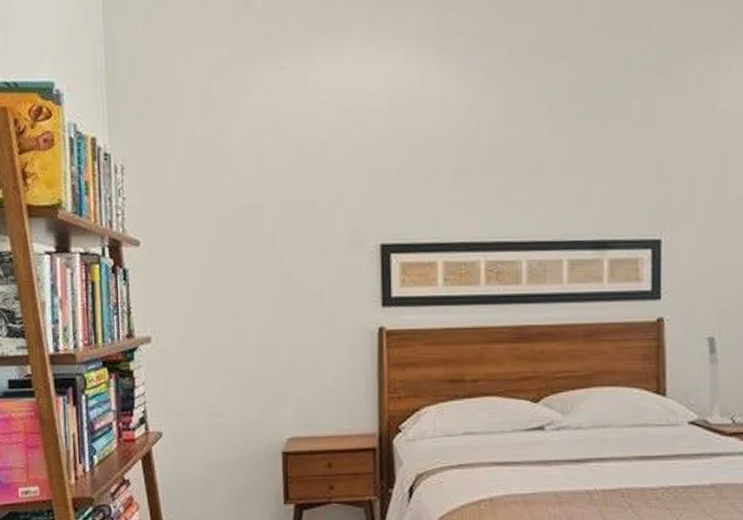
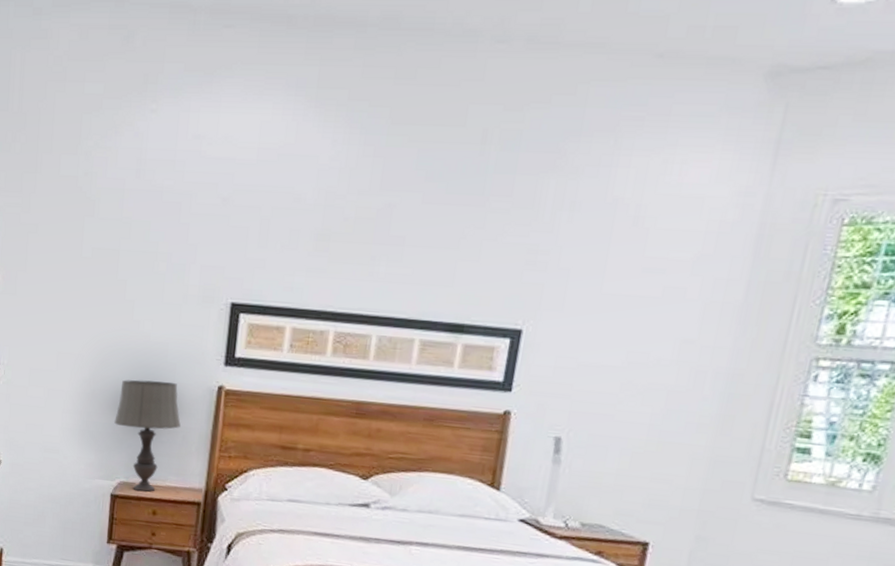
table lamp: none [277,329,345,445] -> present [114,379,181,492]

